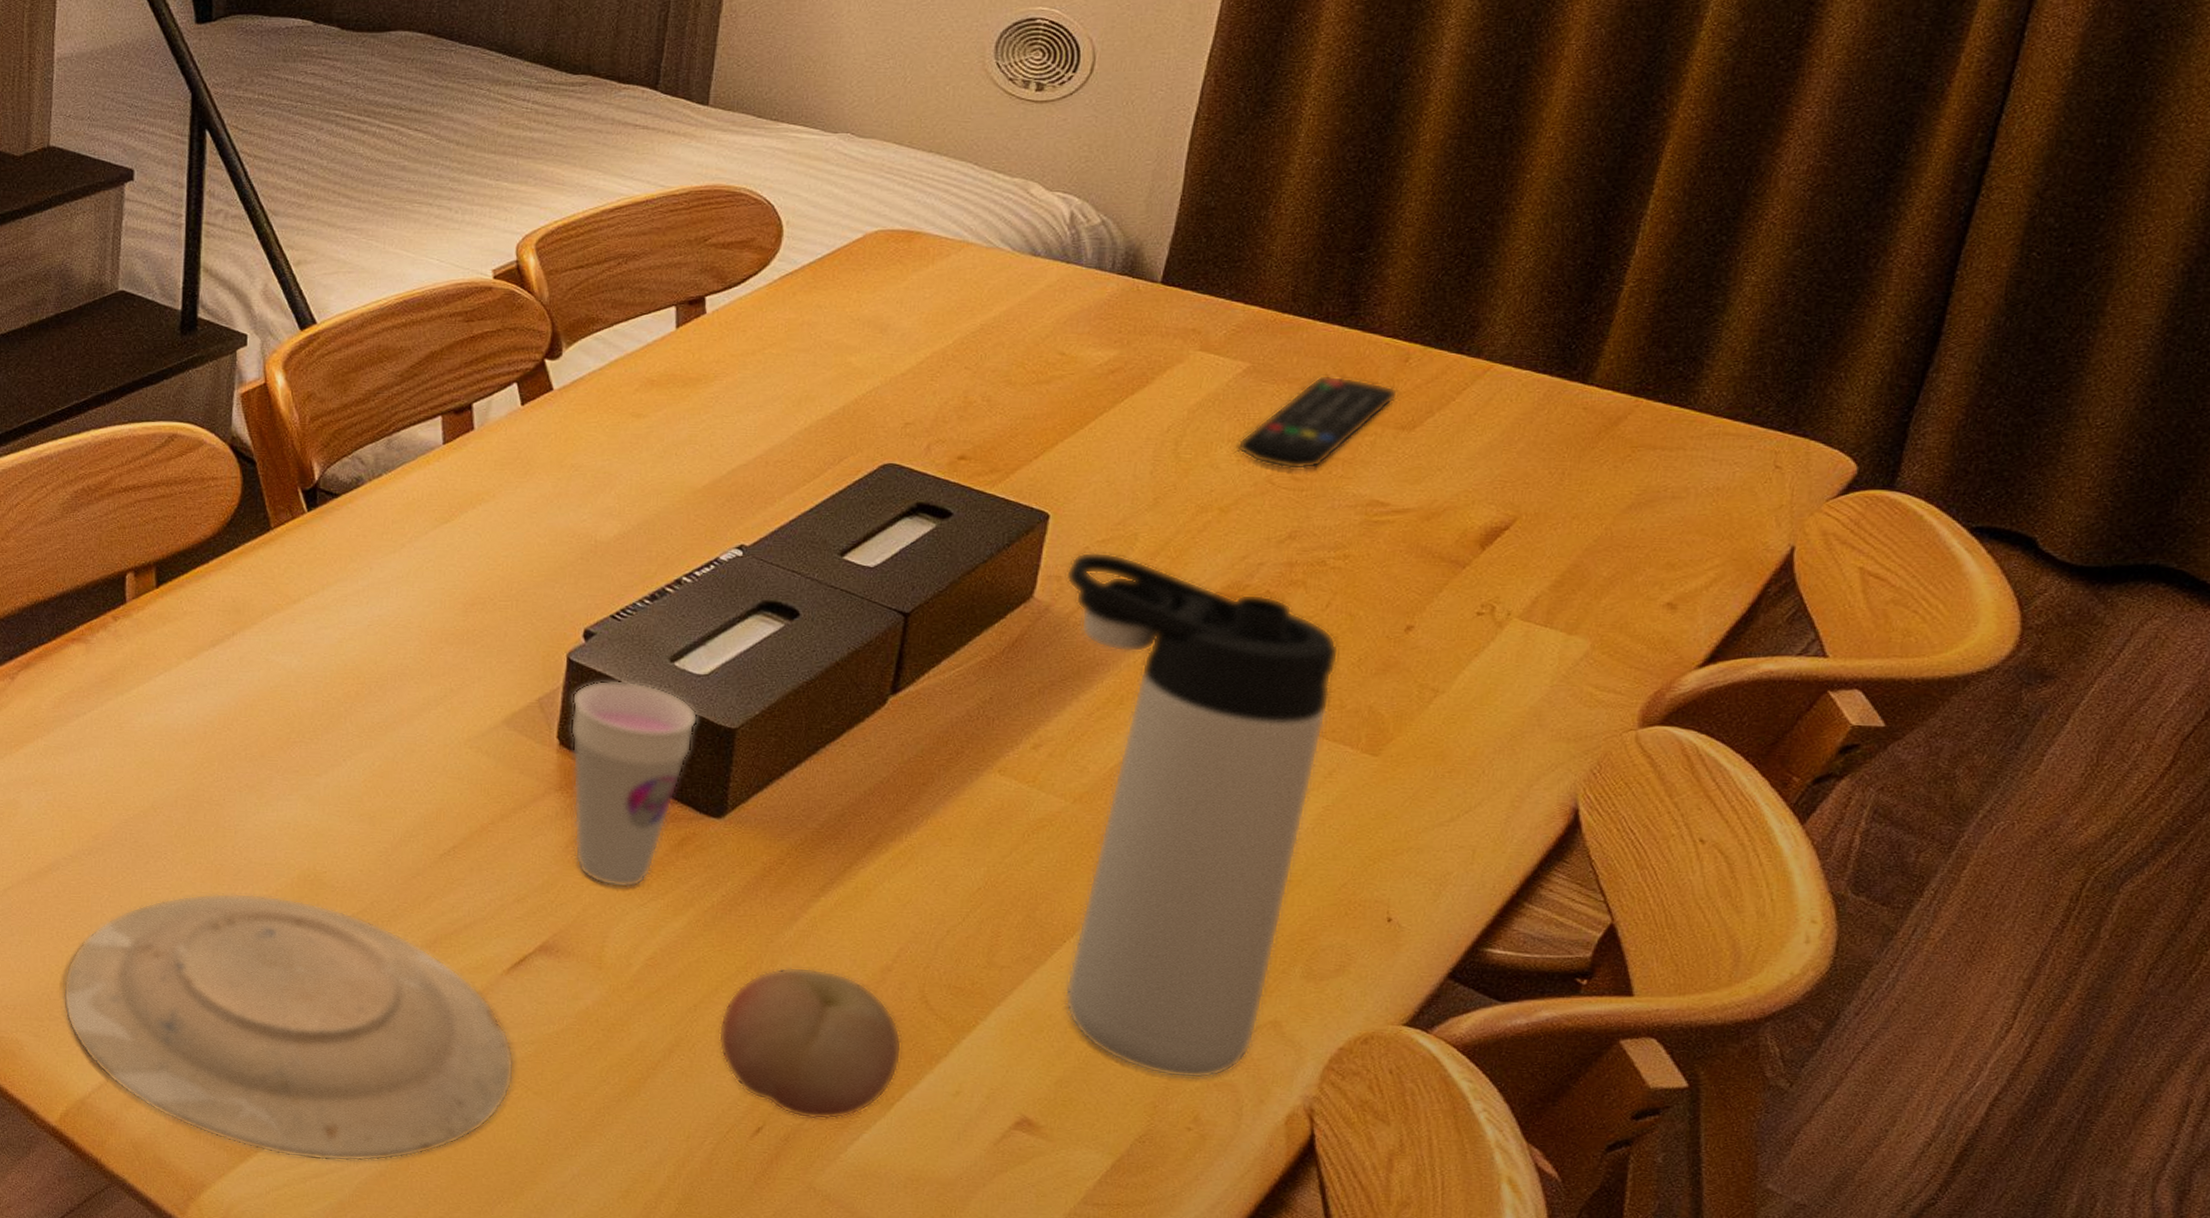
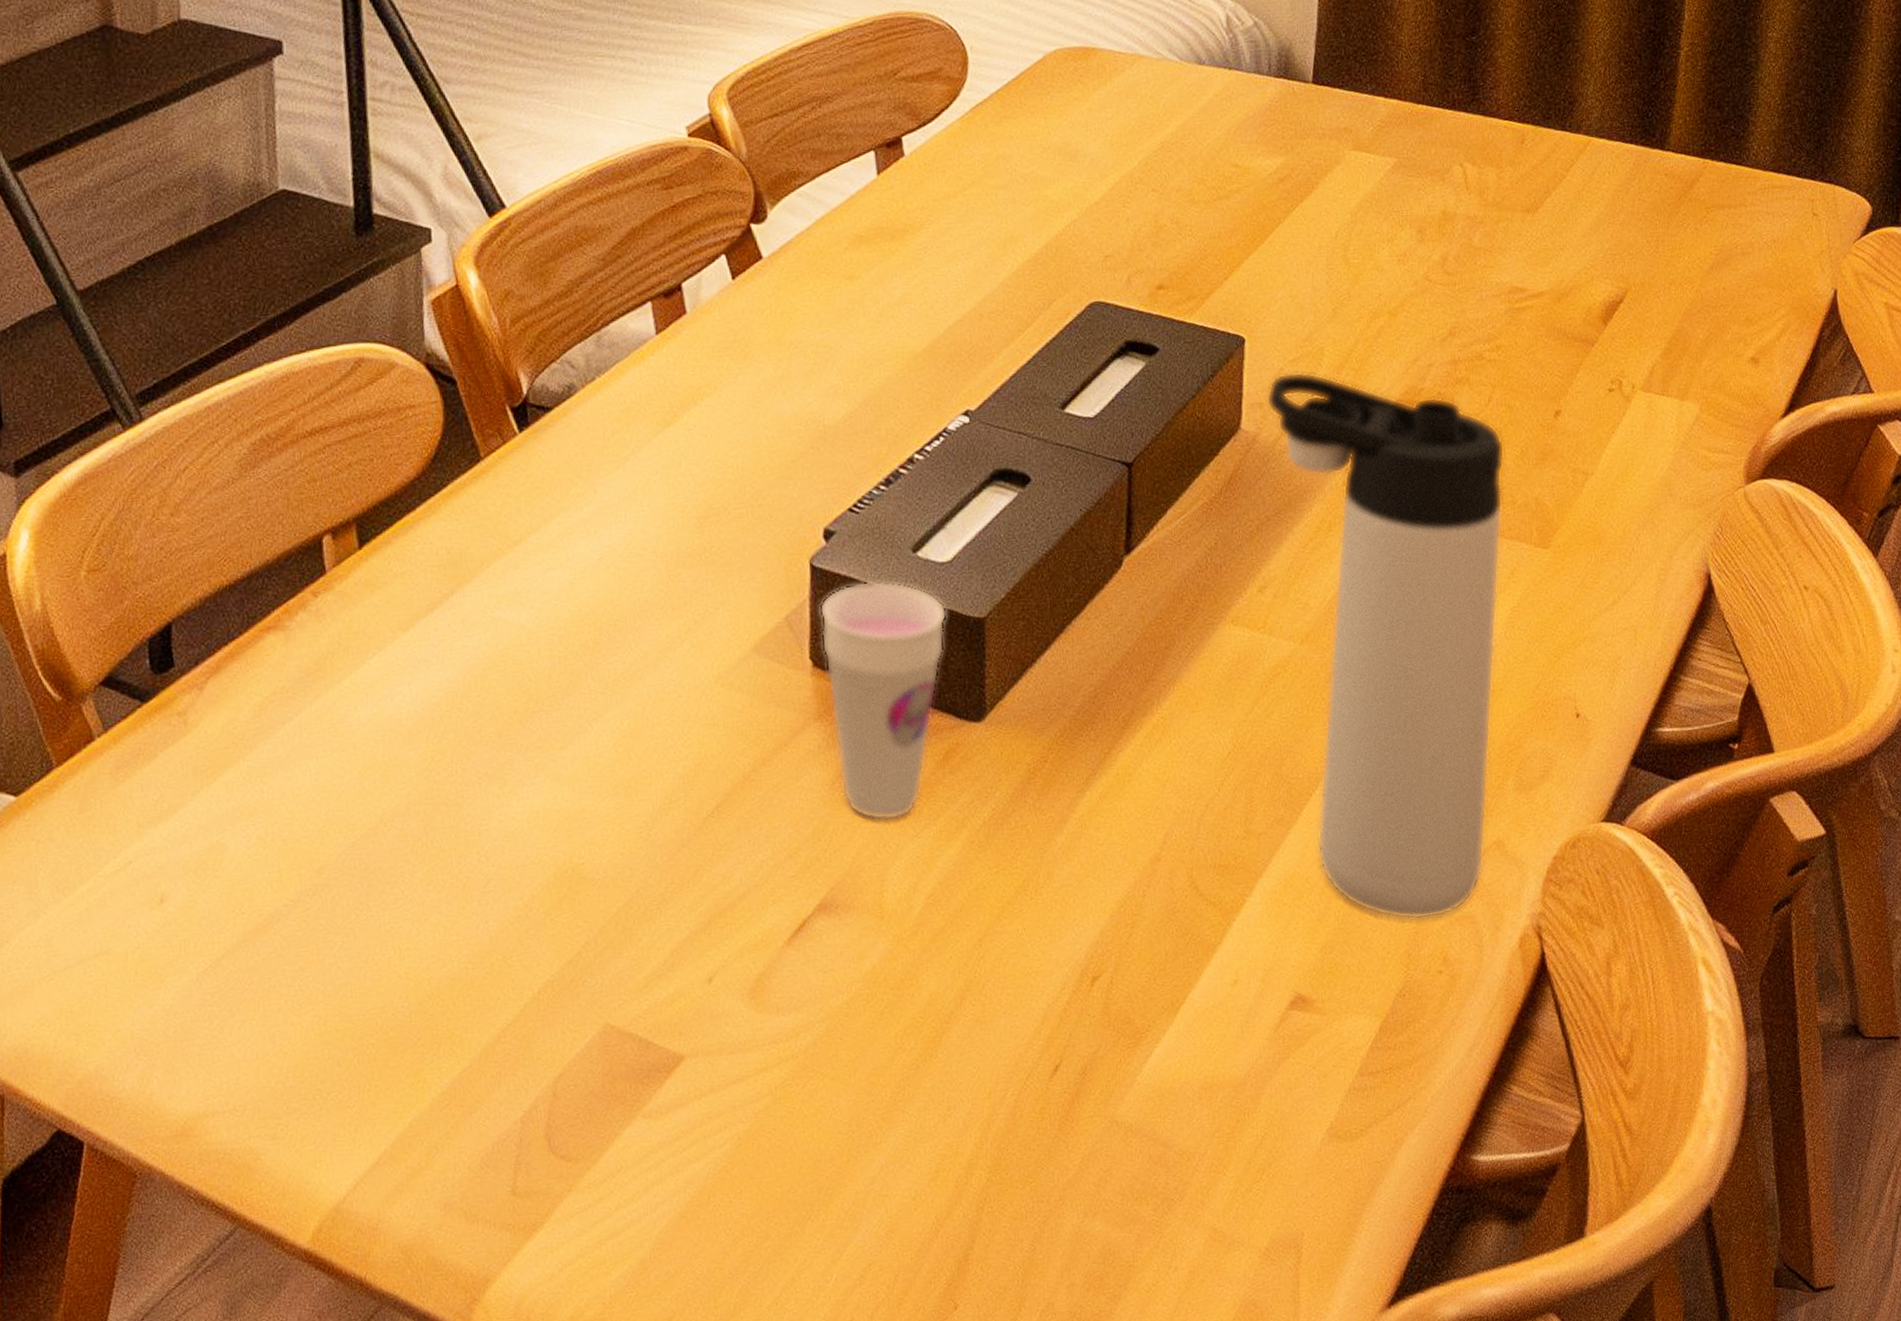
plate: present [63,893,515,1162] -> none [299,903,809,1221]
fruit: present [718,966,903,1120] -> none [1005,872,1181,1045]
remote control: present [1237,374,1399,470] -> none [1396,163,1521,265]

